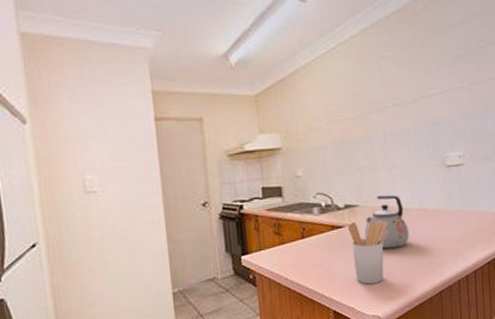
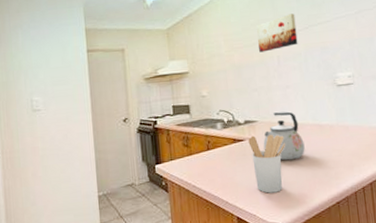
wall art: none [361,82,407,127] -> present [257,13,298,52]

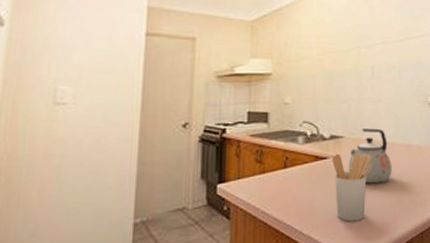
wall art: present [257,13,298,52] -> none [353,23,394,60]

